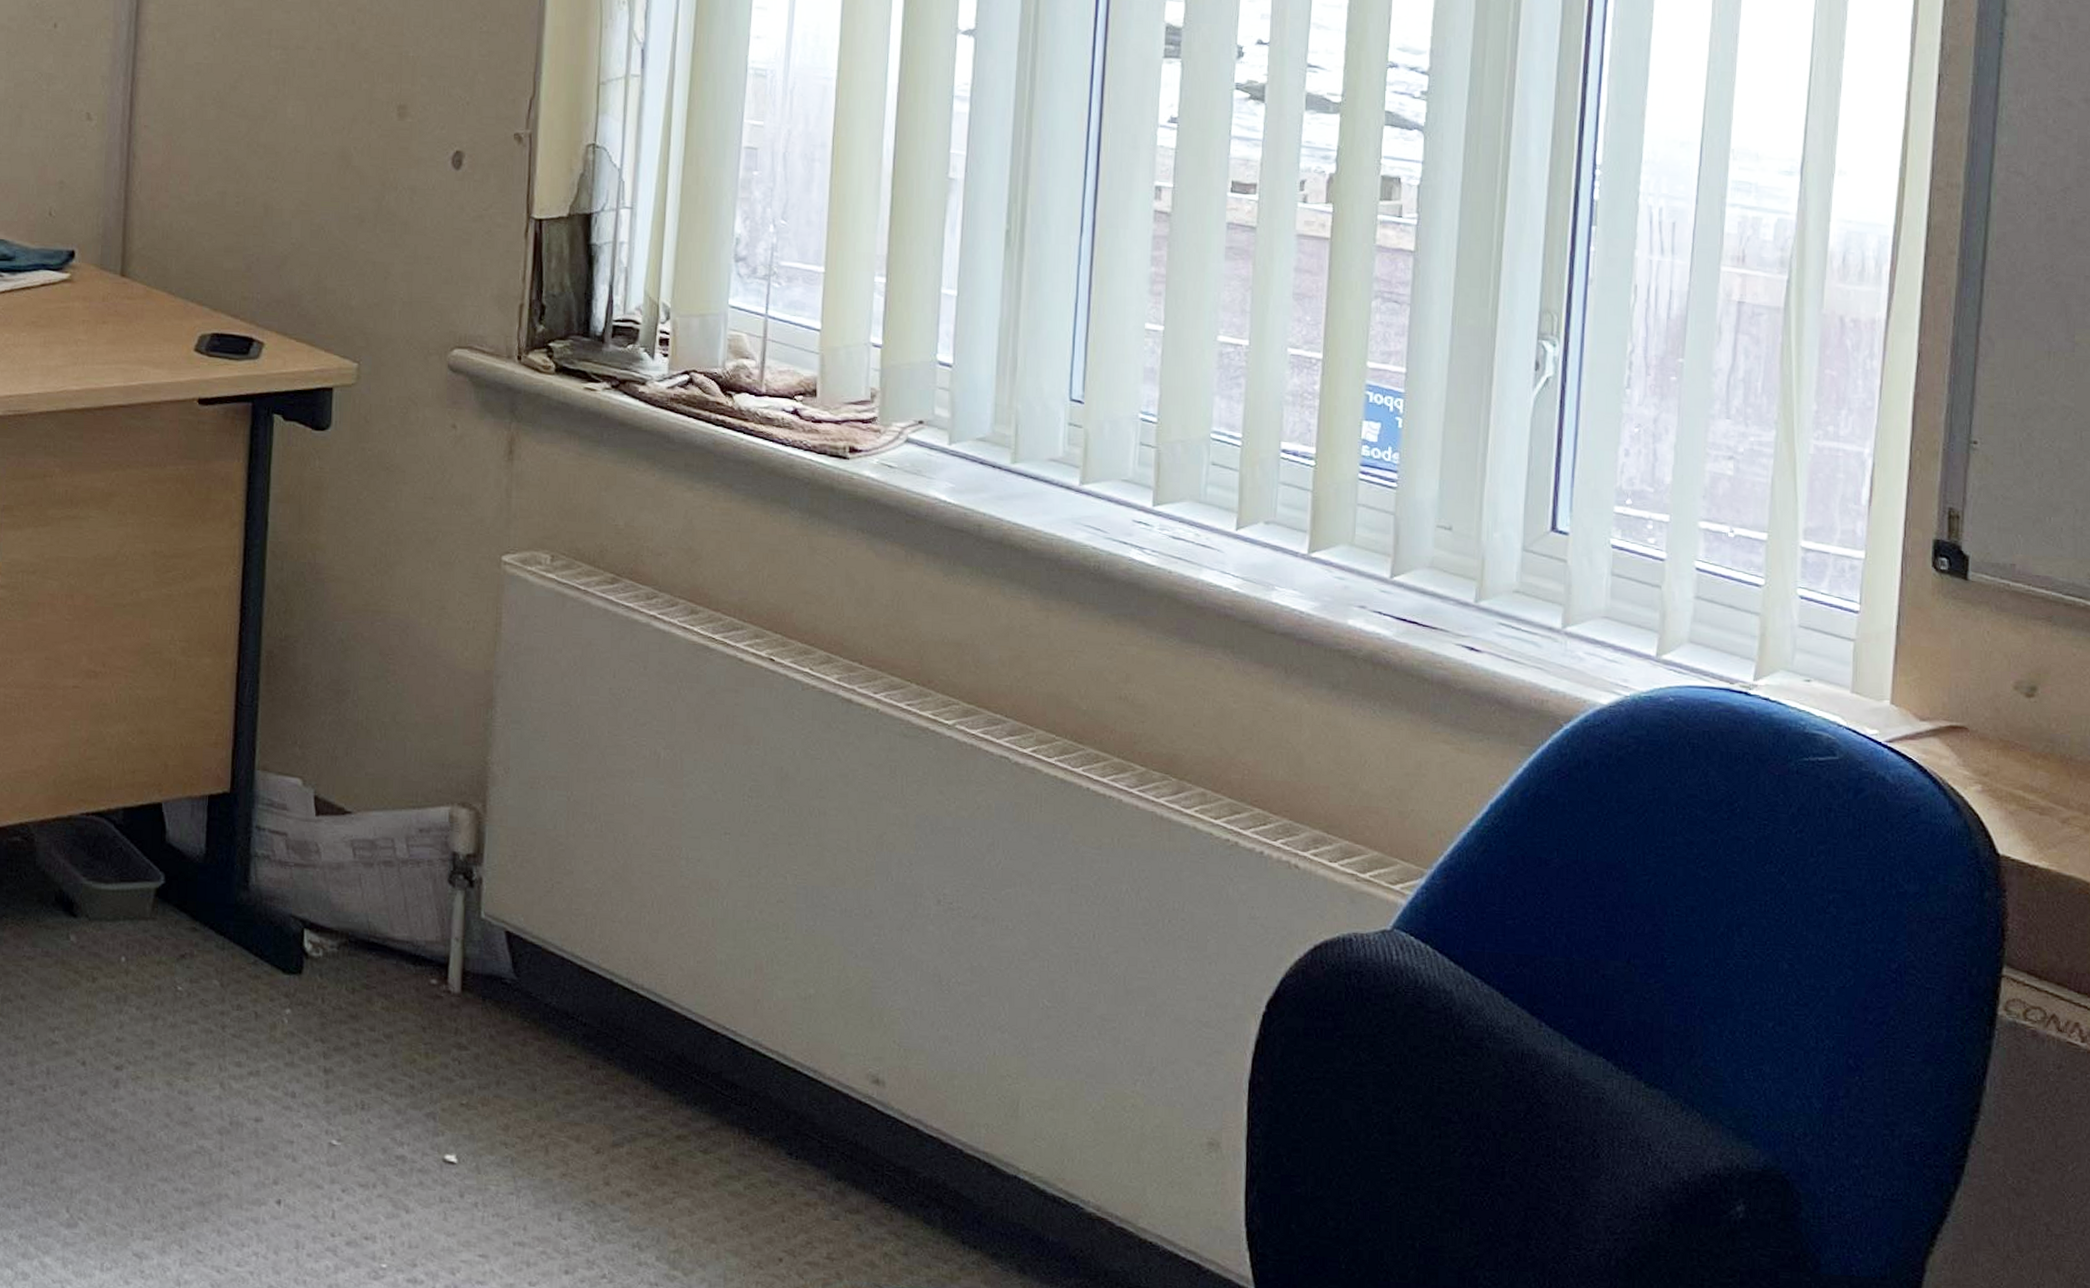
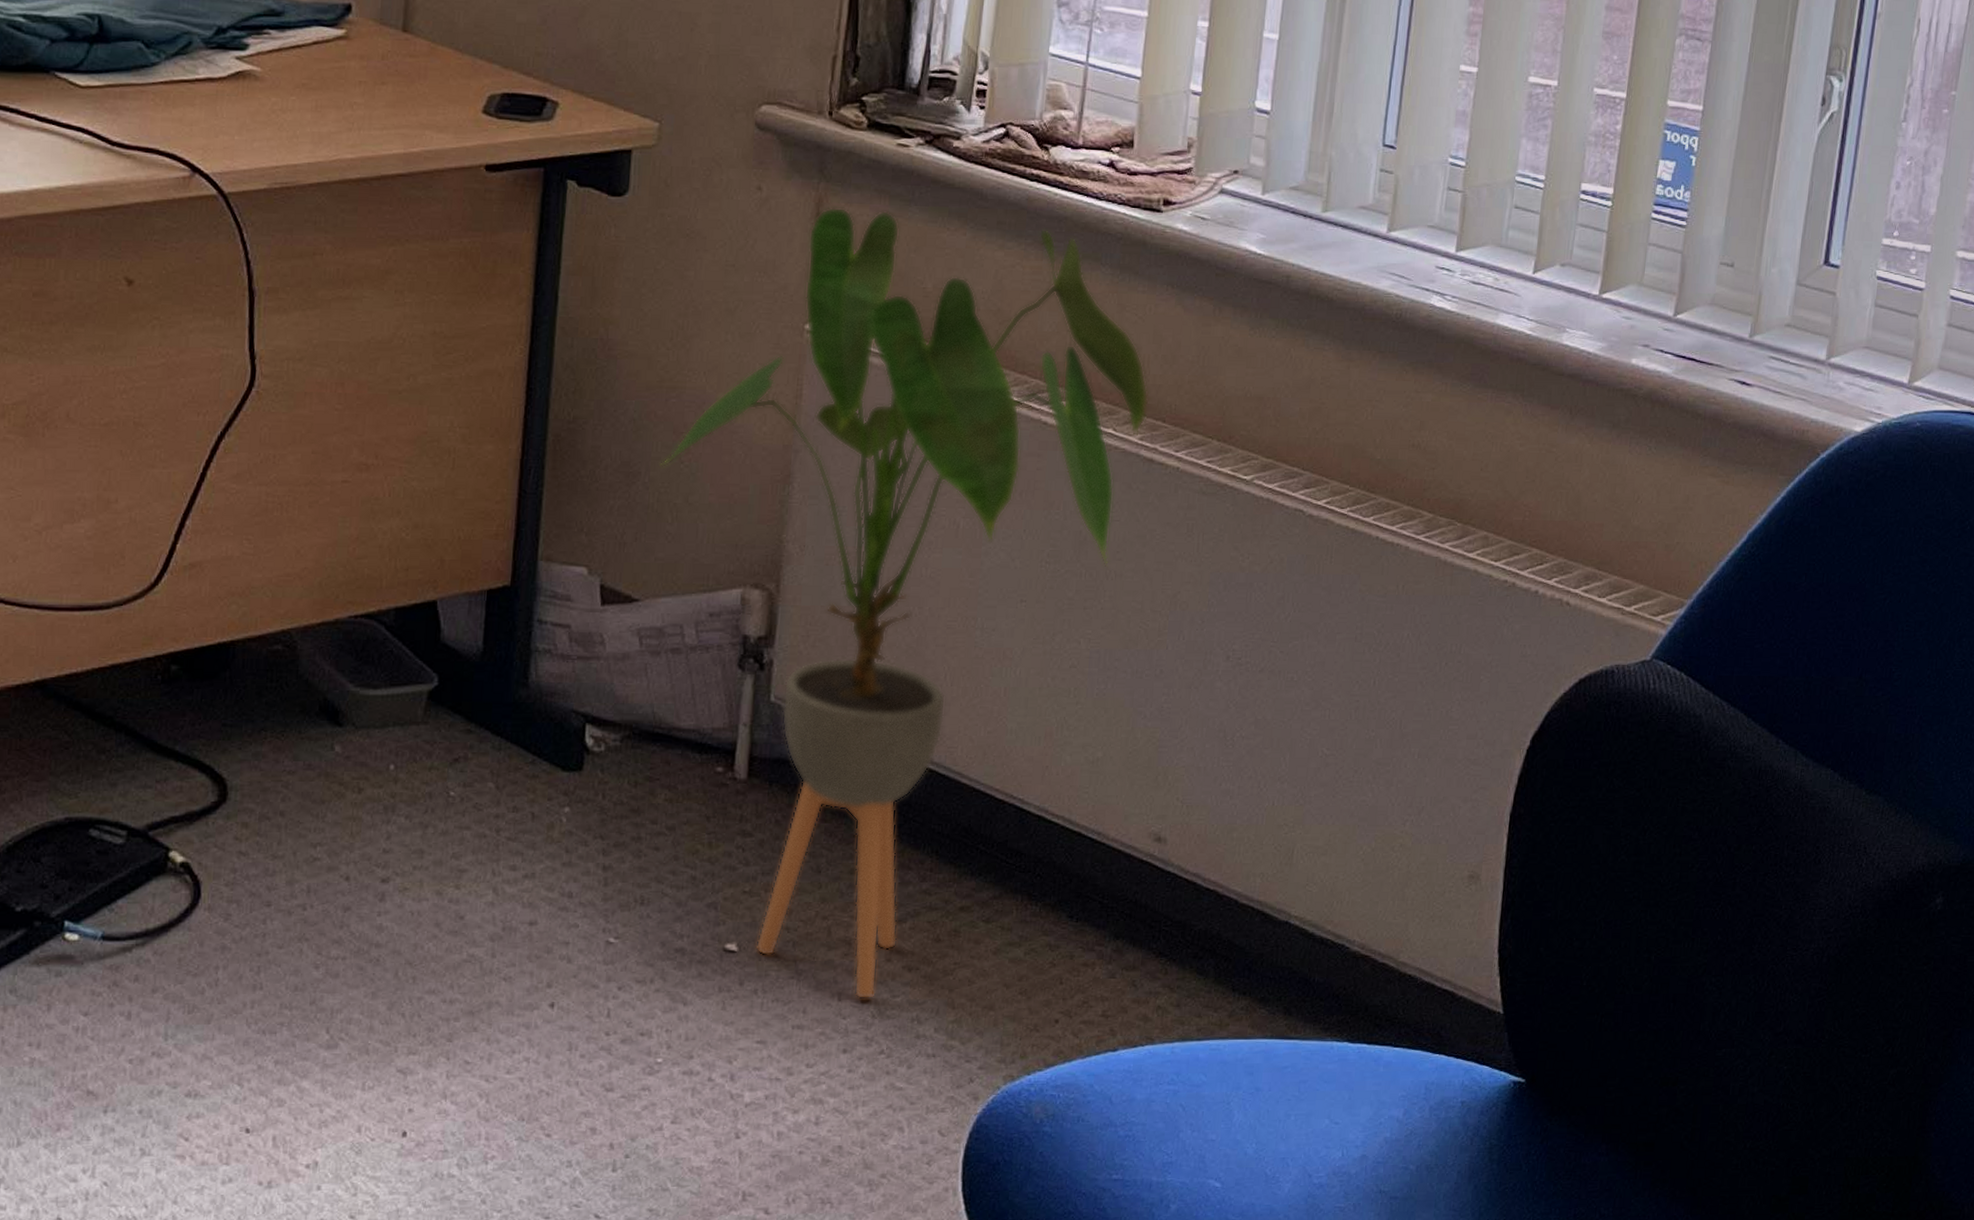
house plant: none [367,445,845,1222] -> present [659,207,1149,1000]

